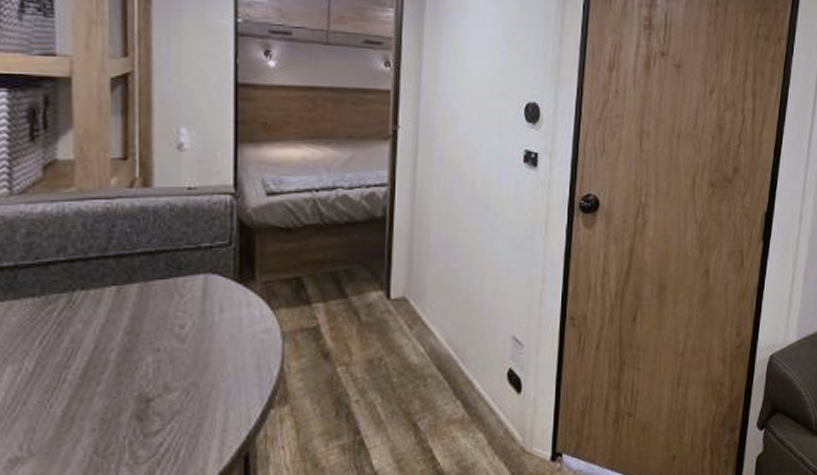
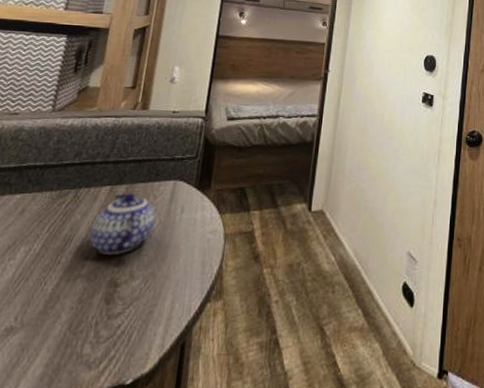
teapot: none [100,293,187,369] -> present [89,193,156,256]

